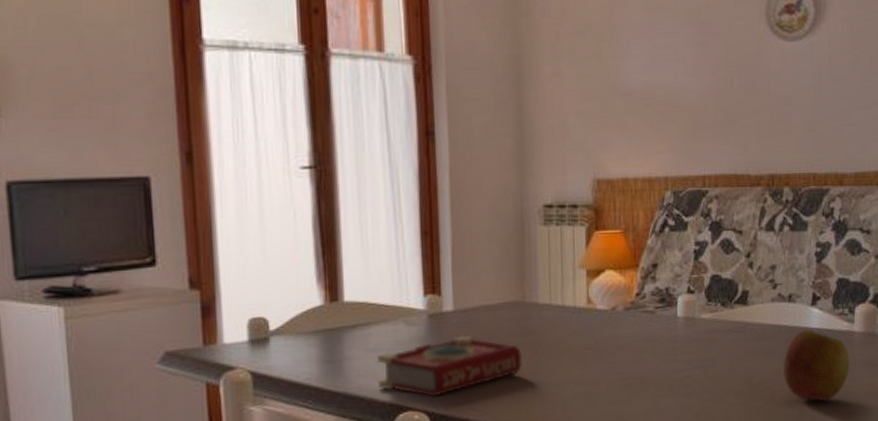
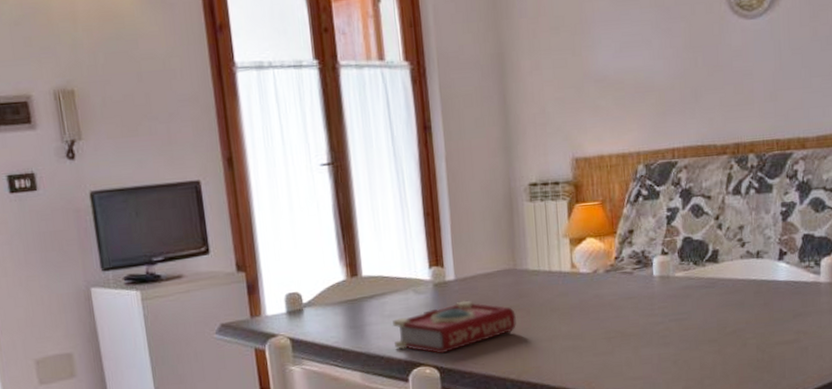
apple: present [783,329,850,401] -> none [753,282,818,347]

